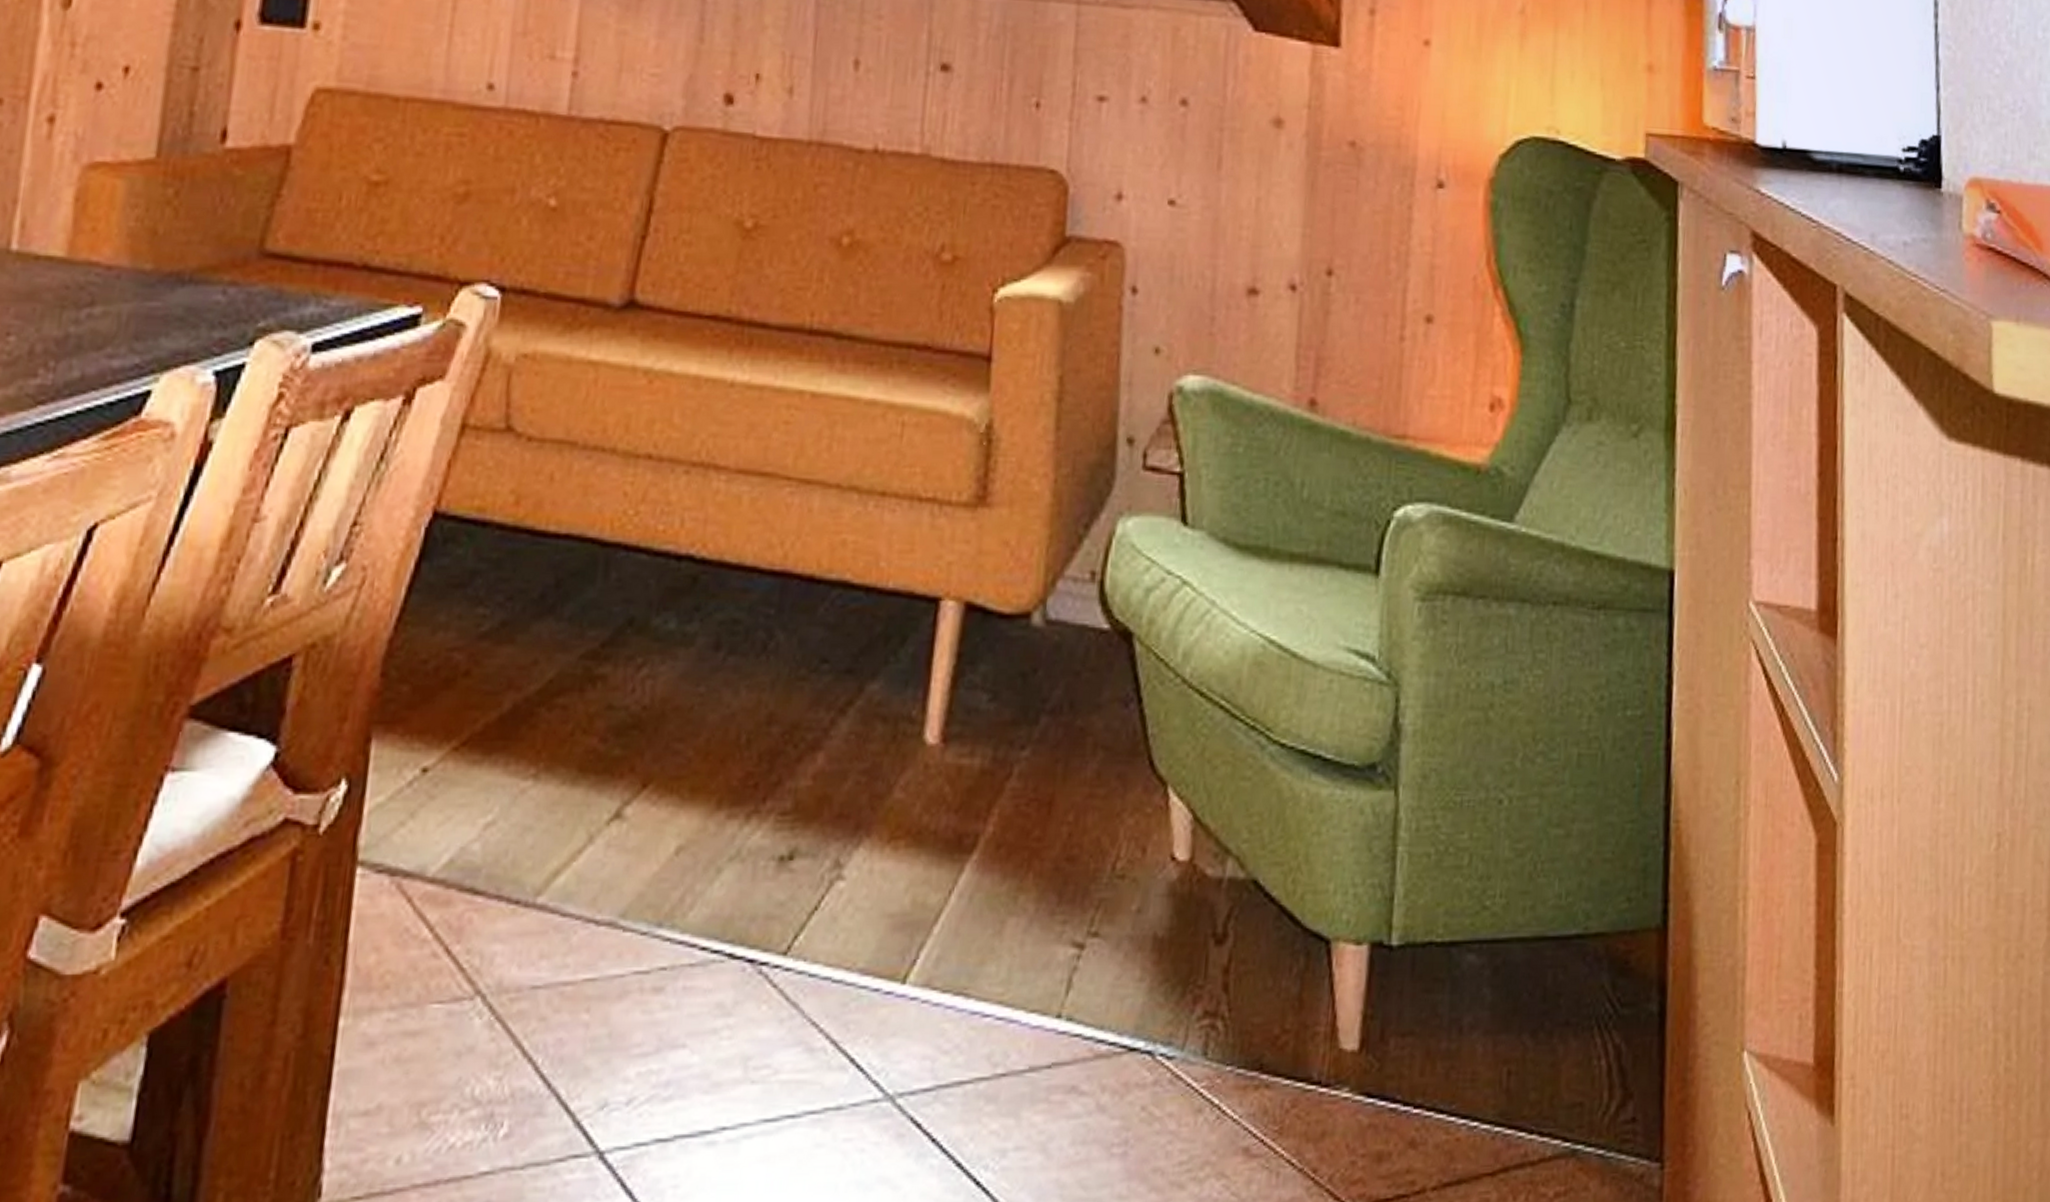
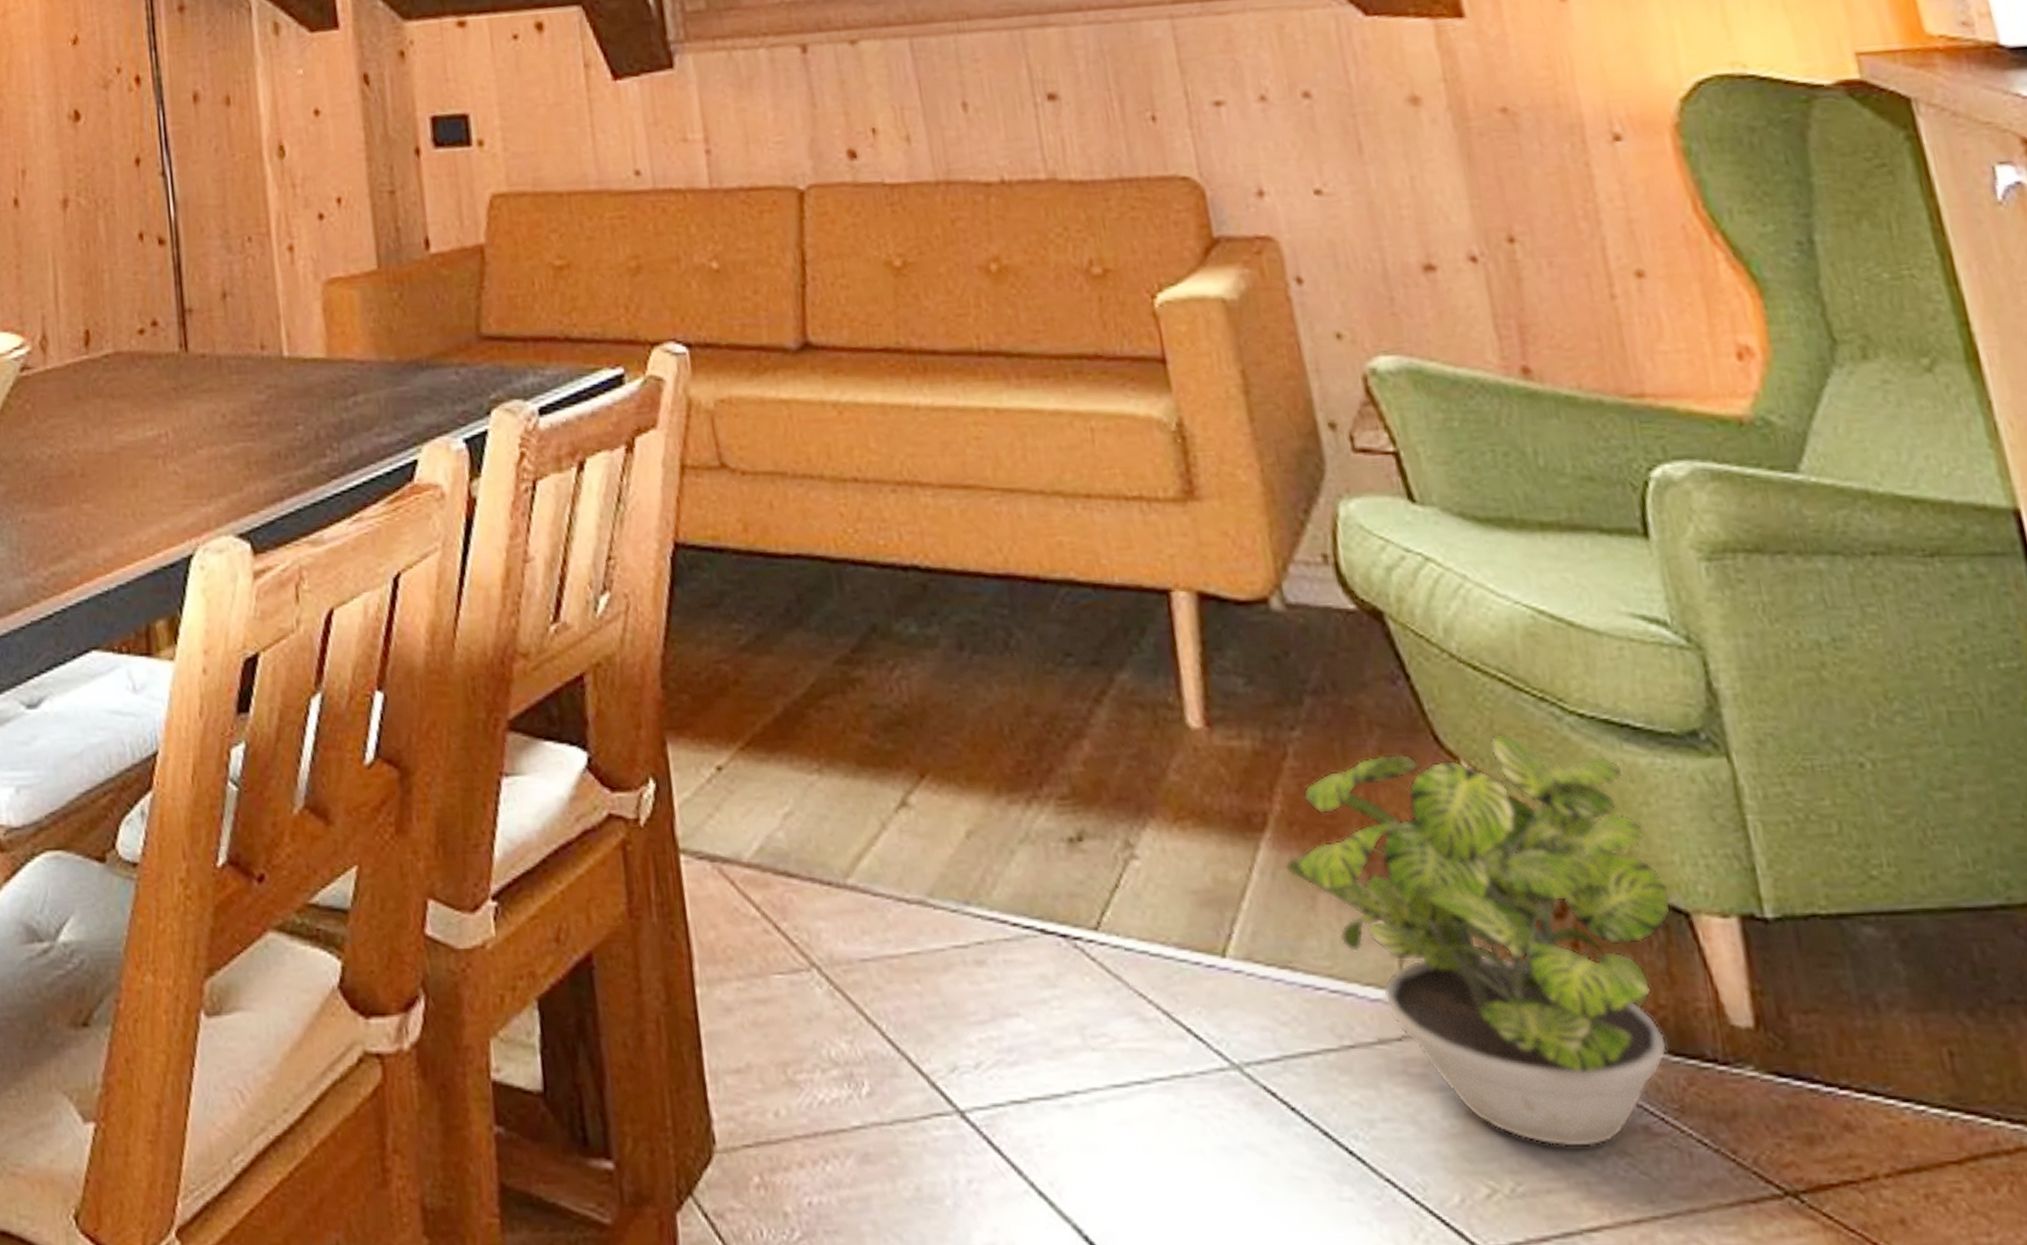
potted plant: none [984,759,1319,1172] -> present [1285,732,1672,1148]

